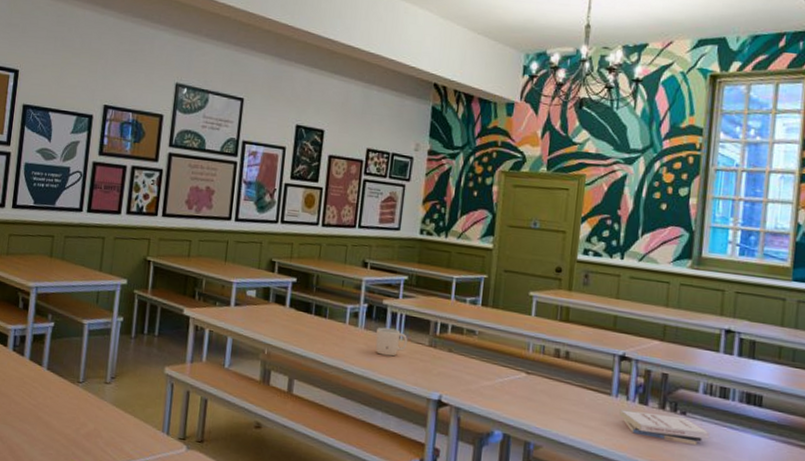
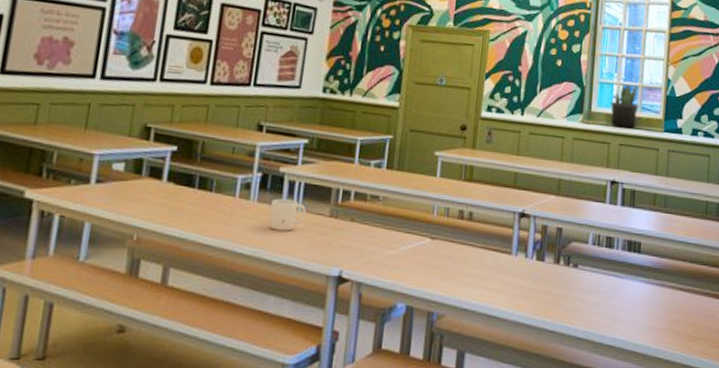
books: present [619,409,711,446] -> none [518,268,598,297]
planter: none [725,228,761,276] -> present [610,83,639,129]

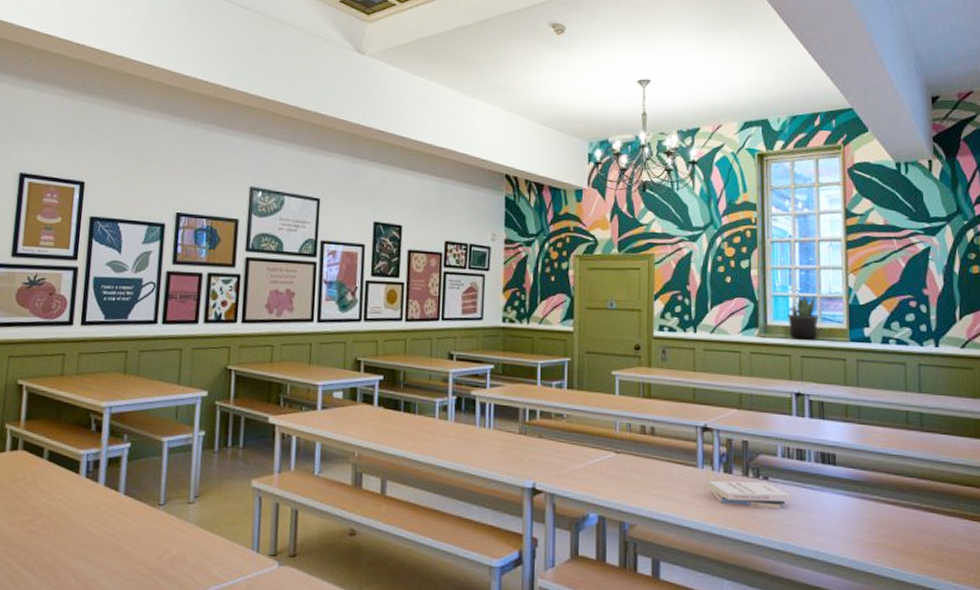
mug: present [269,198,307,231] -> none [466,418,499,448]
books: none [518,268,598,297] -> present [706,480,793,510]

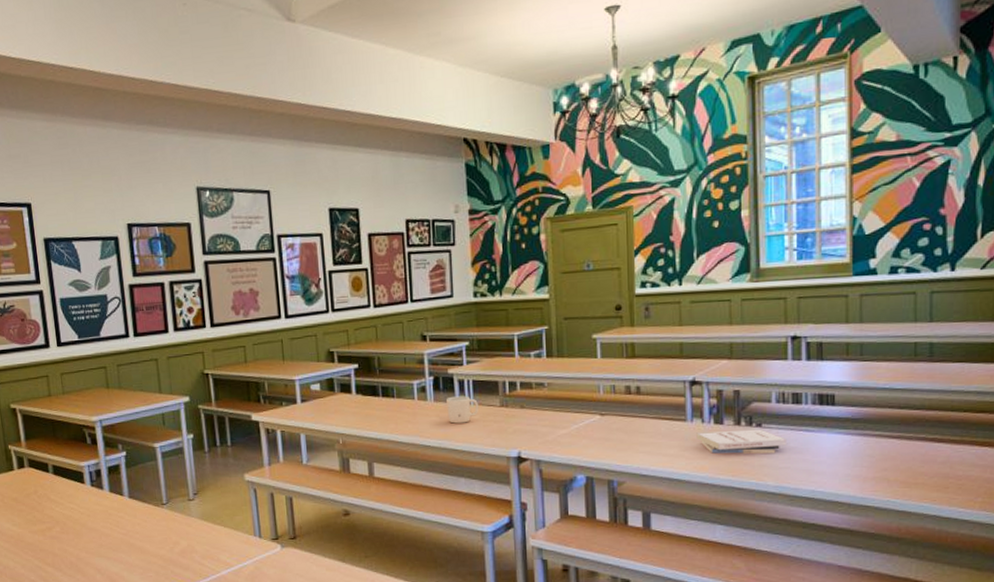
mug: none [466,418,499,448] -> present [445,396,480,424]
planter: present [788,295,819,340] -> none [783,231,818,280]

